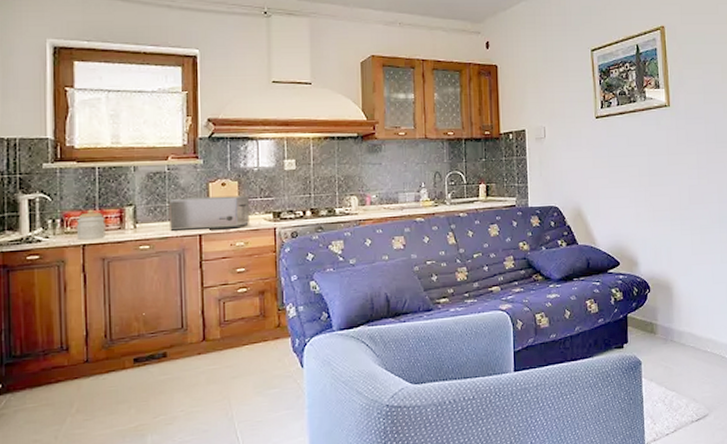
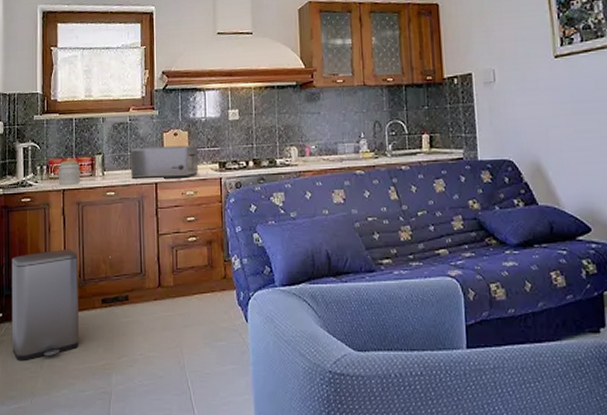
pedal bin: none [13,308,105,434] -> present [11,249,79,362]

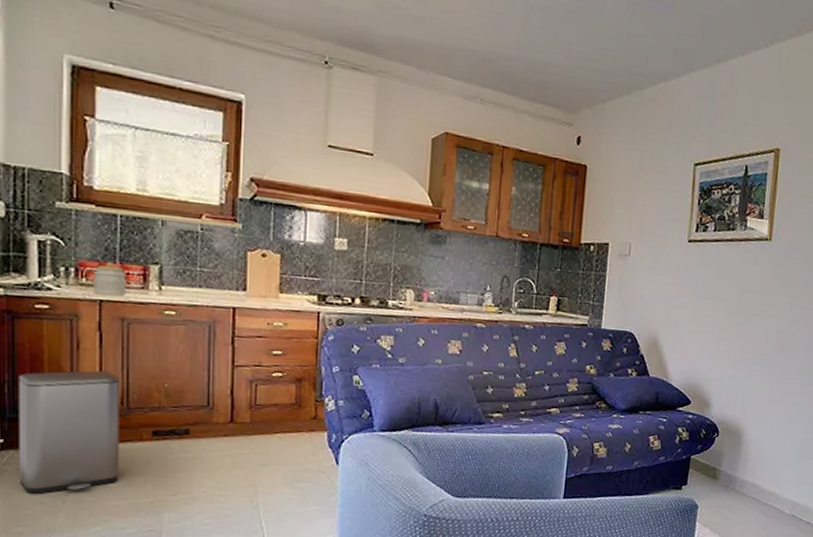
toaster: present [130,145,198,180] -> none [199,263,291,307]

